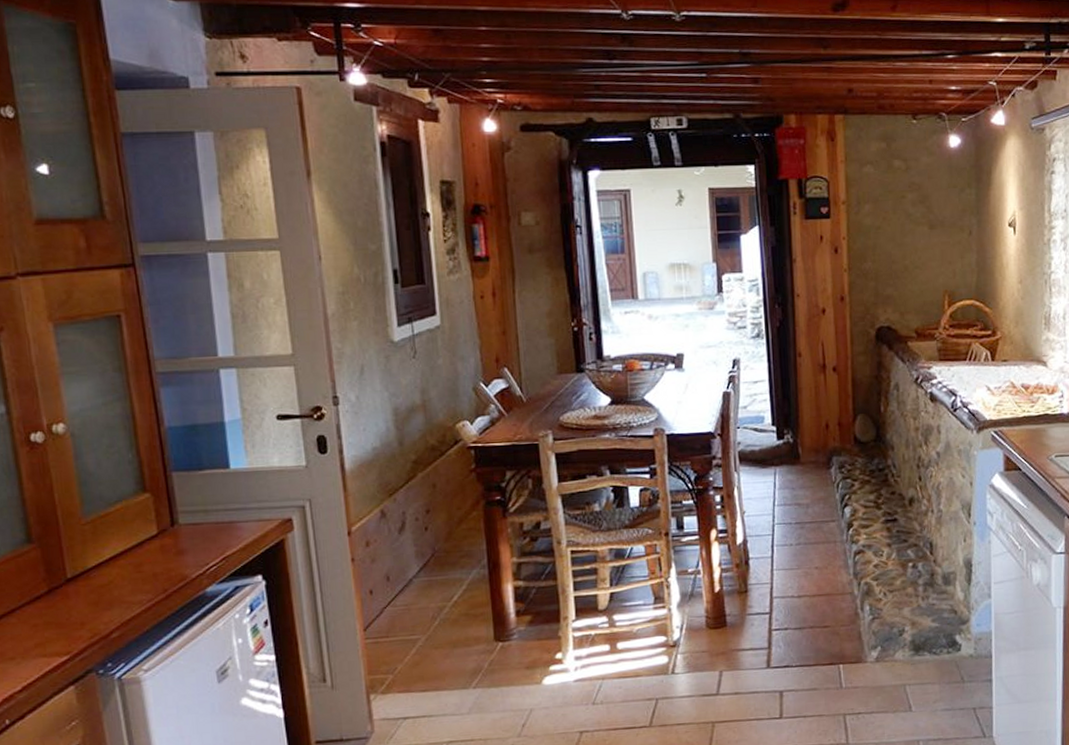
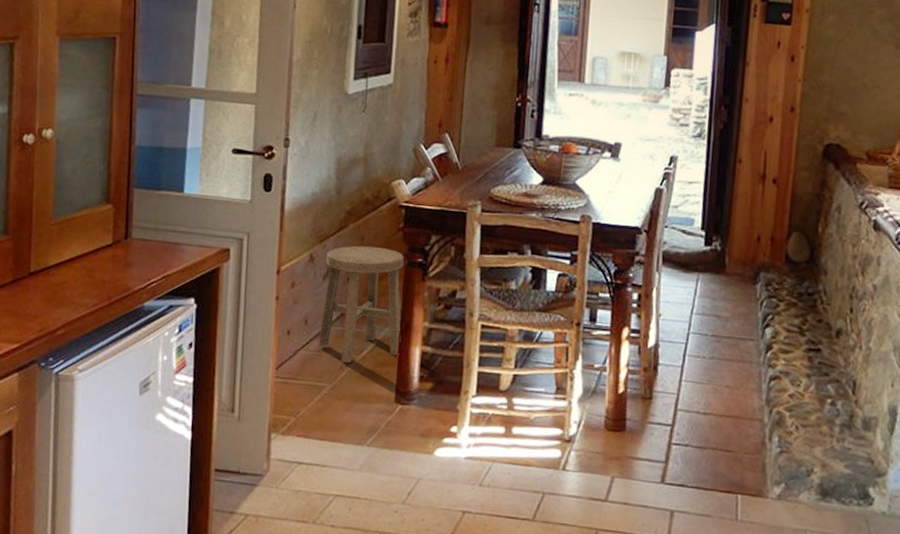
stool: none [398,491,492,612] -> present [318,245,404,364]

